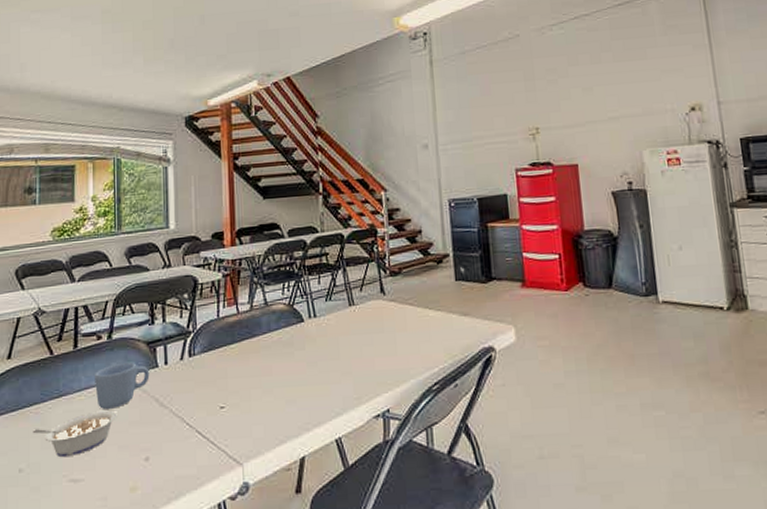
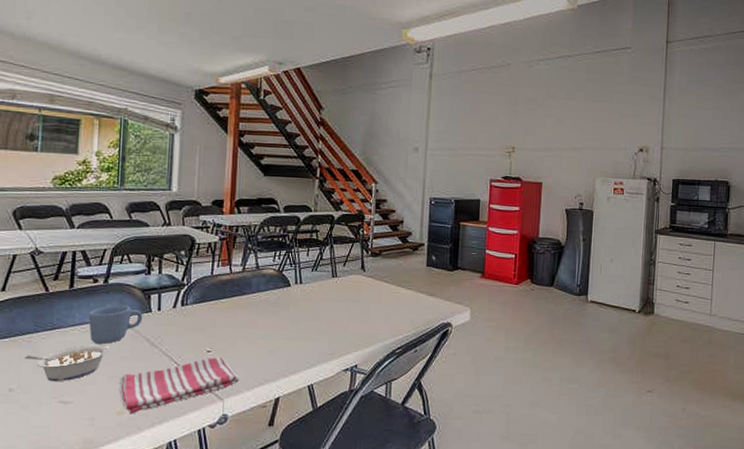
dish towel: none [130,413,258,490] -> present [119,357,240,414]

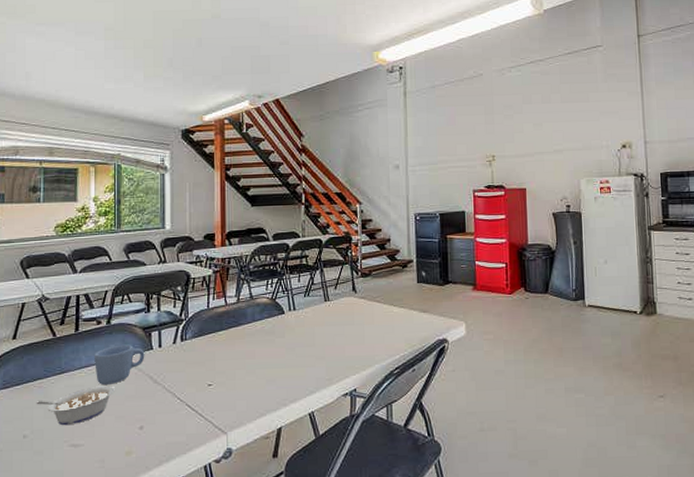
dish towel: present [119,357,240,414] -> none [126,390,241,454]

